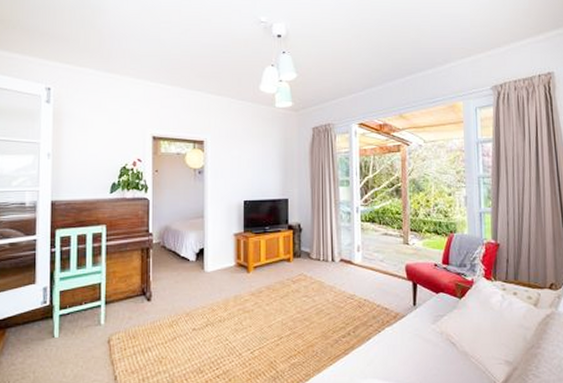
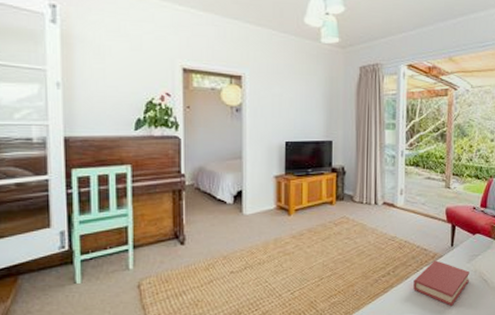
hardback book: none [376,320,435,372] -> present [413,260,469,307]

